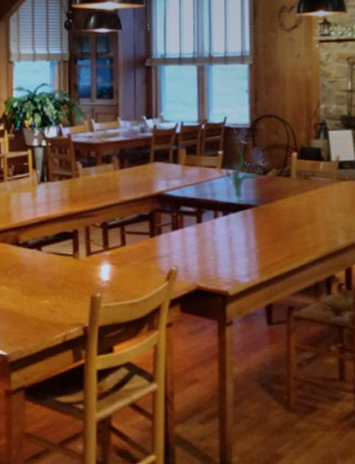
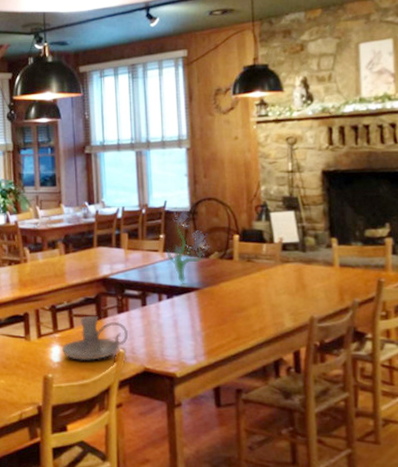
candle holder: none [111,233,181,279] -> present [61,316,128,360]

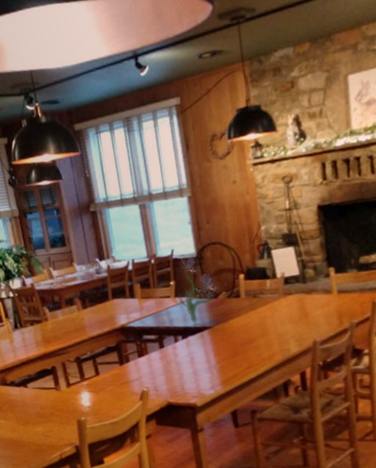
candle holder: present [61,316,128,360] -> none [90,362,150,403]

